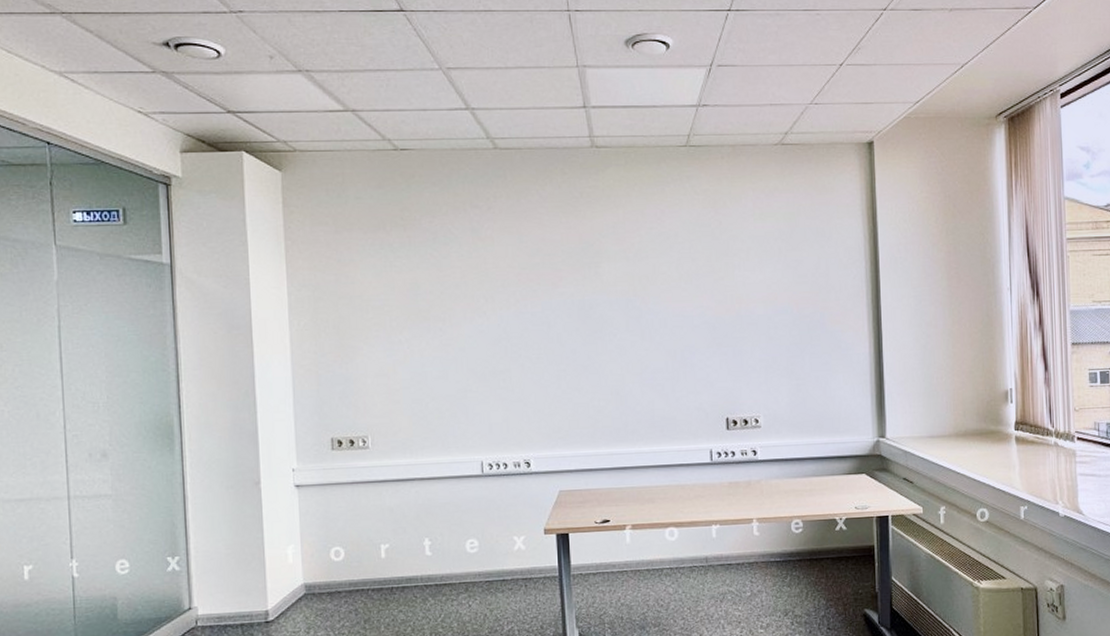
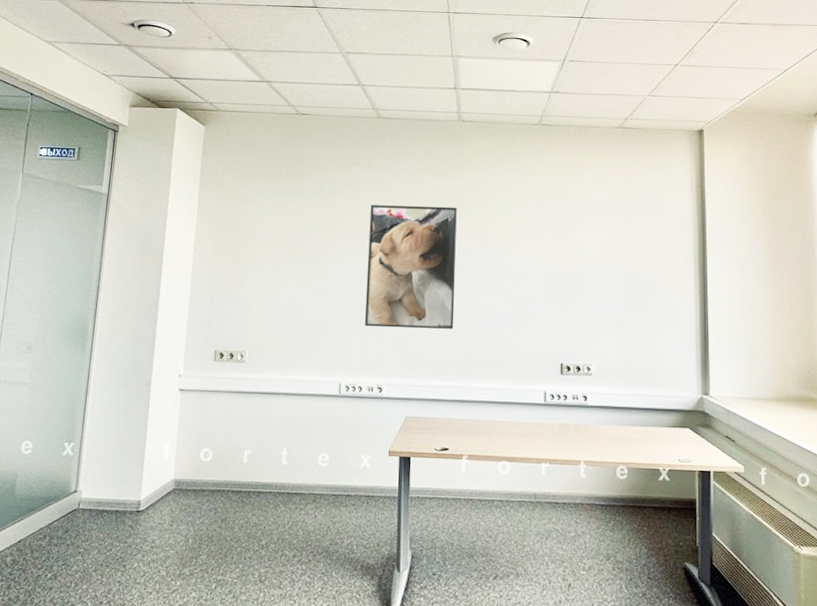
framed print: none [496,251,605,396] -> present [364,205,457,330]

